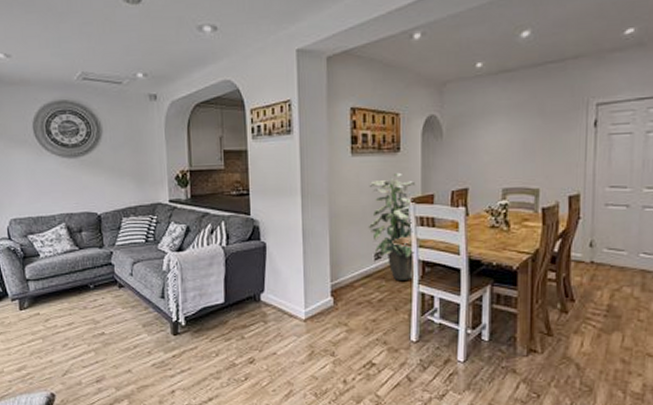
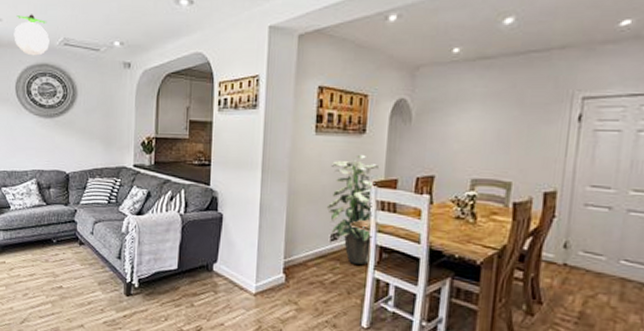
ceiling light: none [25,48,67,93] -> present [14,14,49,56]

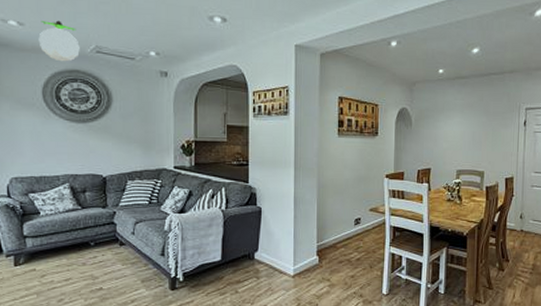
indoor plant: present [326,154,382,265] -> none [350,153,391,242]

